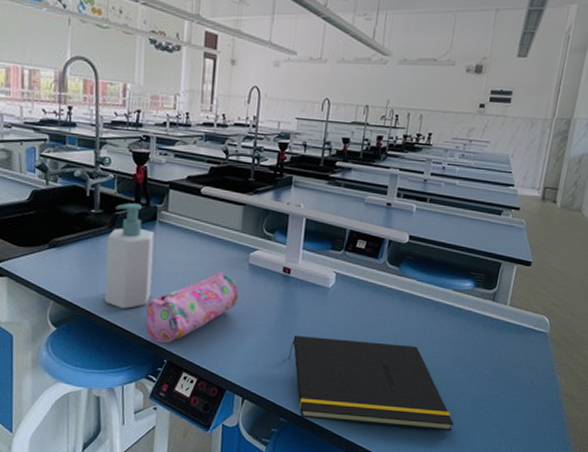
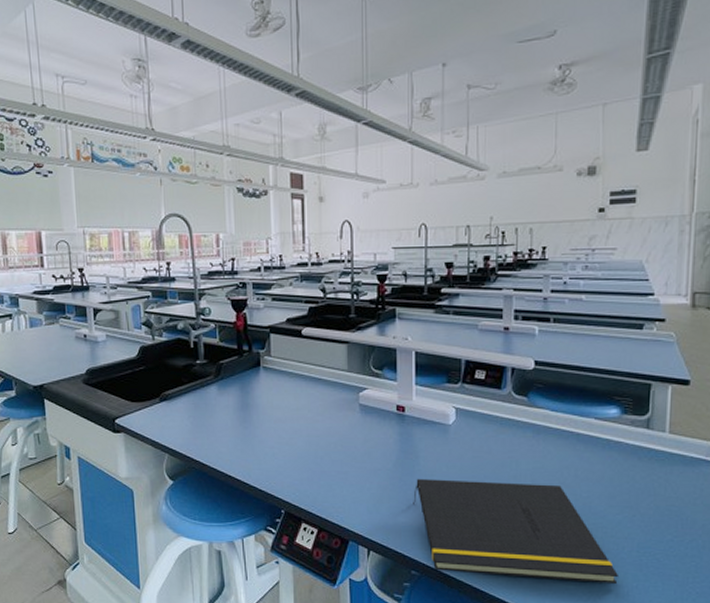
soap bottle: present [104,203,155,310] -> none [214,351,262,459]
pencil case: present [145,271,239,343] -> none [258,414,352,492]

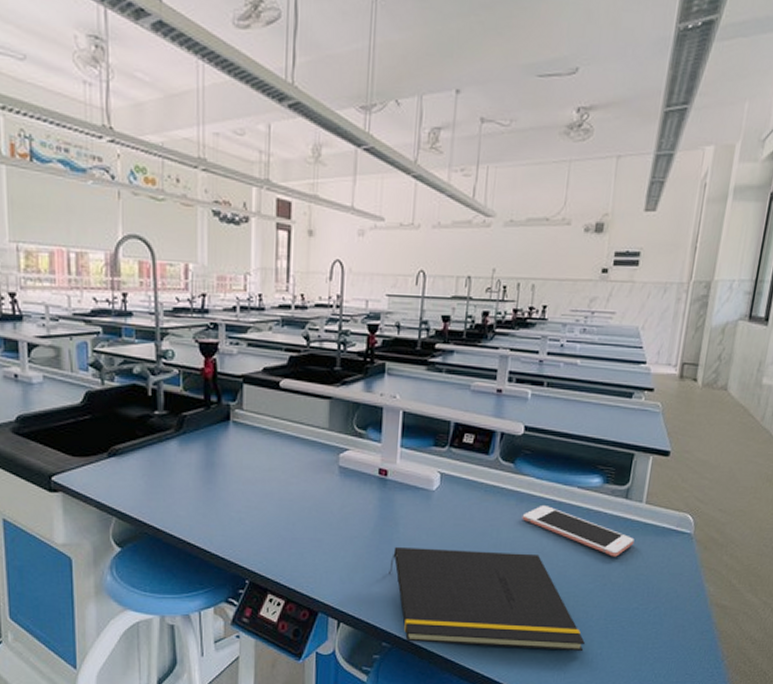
cell phone: none [540,437,661,487] -> present [522,506,635,557]

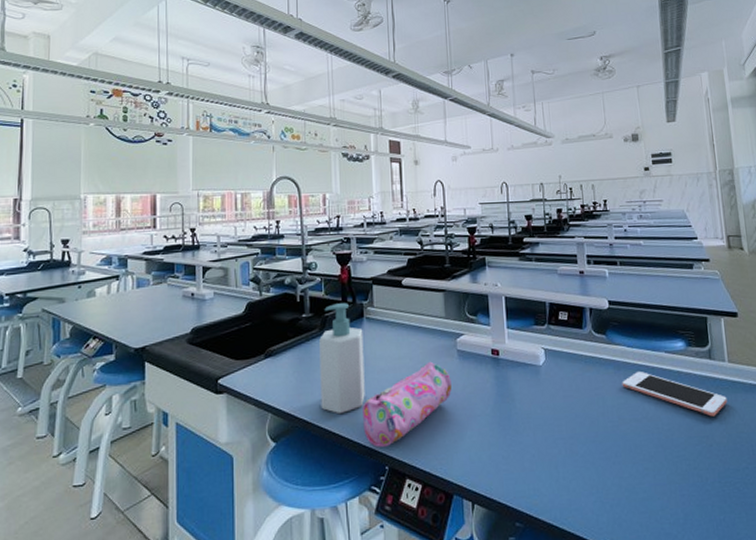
soap bottle: none [174,402,228,524] -> present [319,303,365,415]
pencil case: none [222,476,328,561] -> present [361,361,452,447]
notepad: present [389,546,586,652] -> none [512,419,708,520]

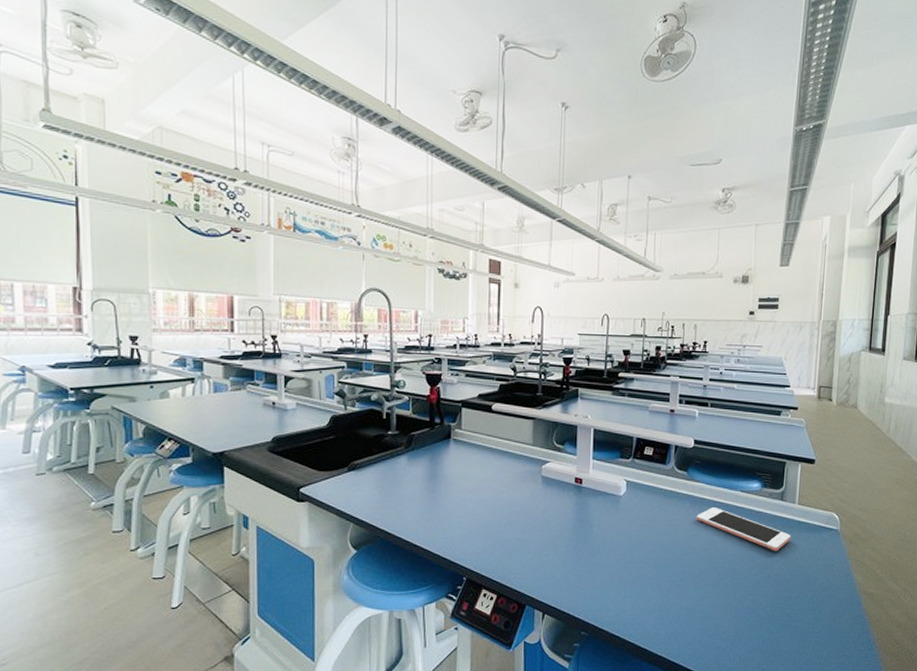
soap bottle: present [319,303,365,415] -> none [403,423,449,528]
pencil case: present [361,361,452,447] -> none [443,485,533,560]

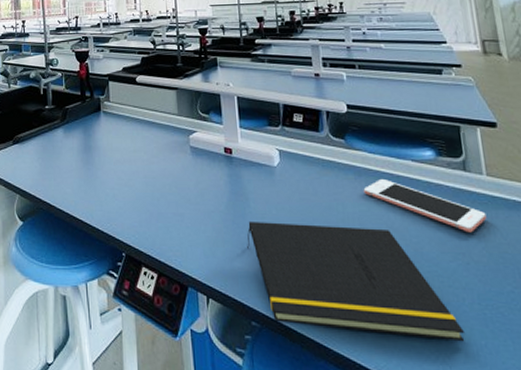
notepad: none [585,545,756,637] -> present [247,220,466,342]

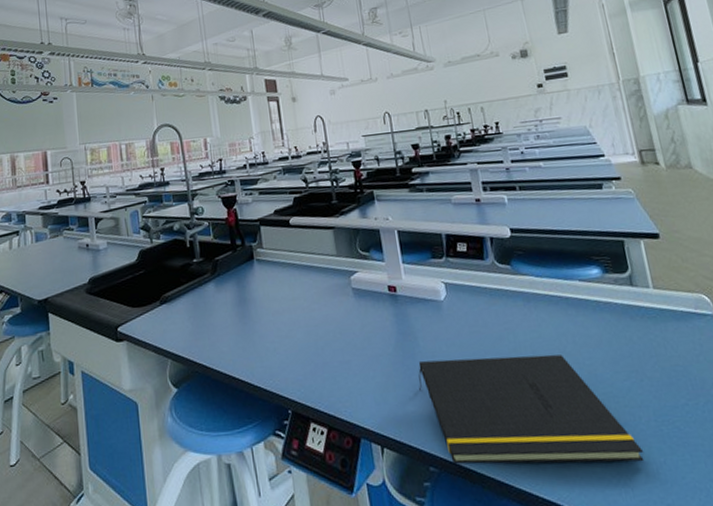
cell phone: present [363,179,487,233] -> none [533,303,657,349]

